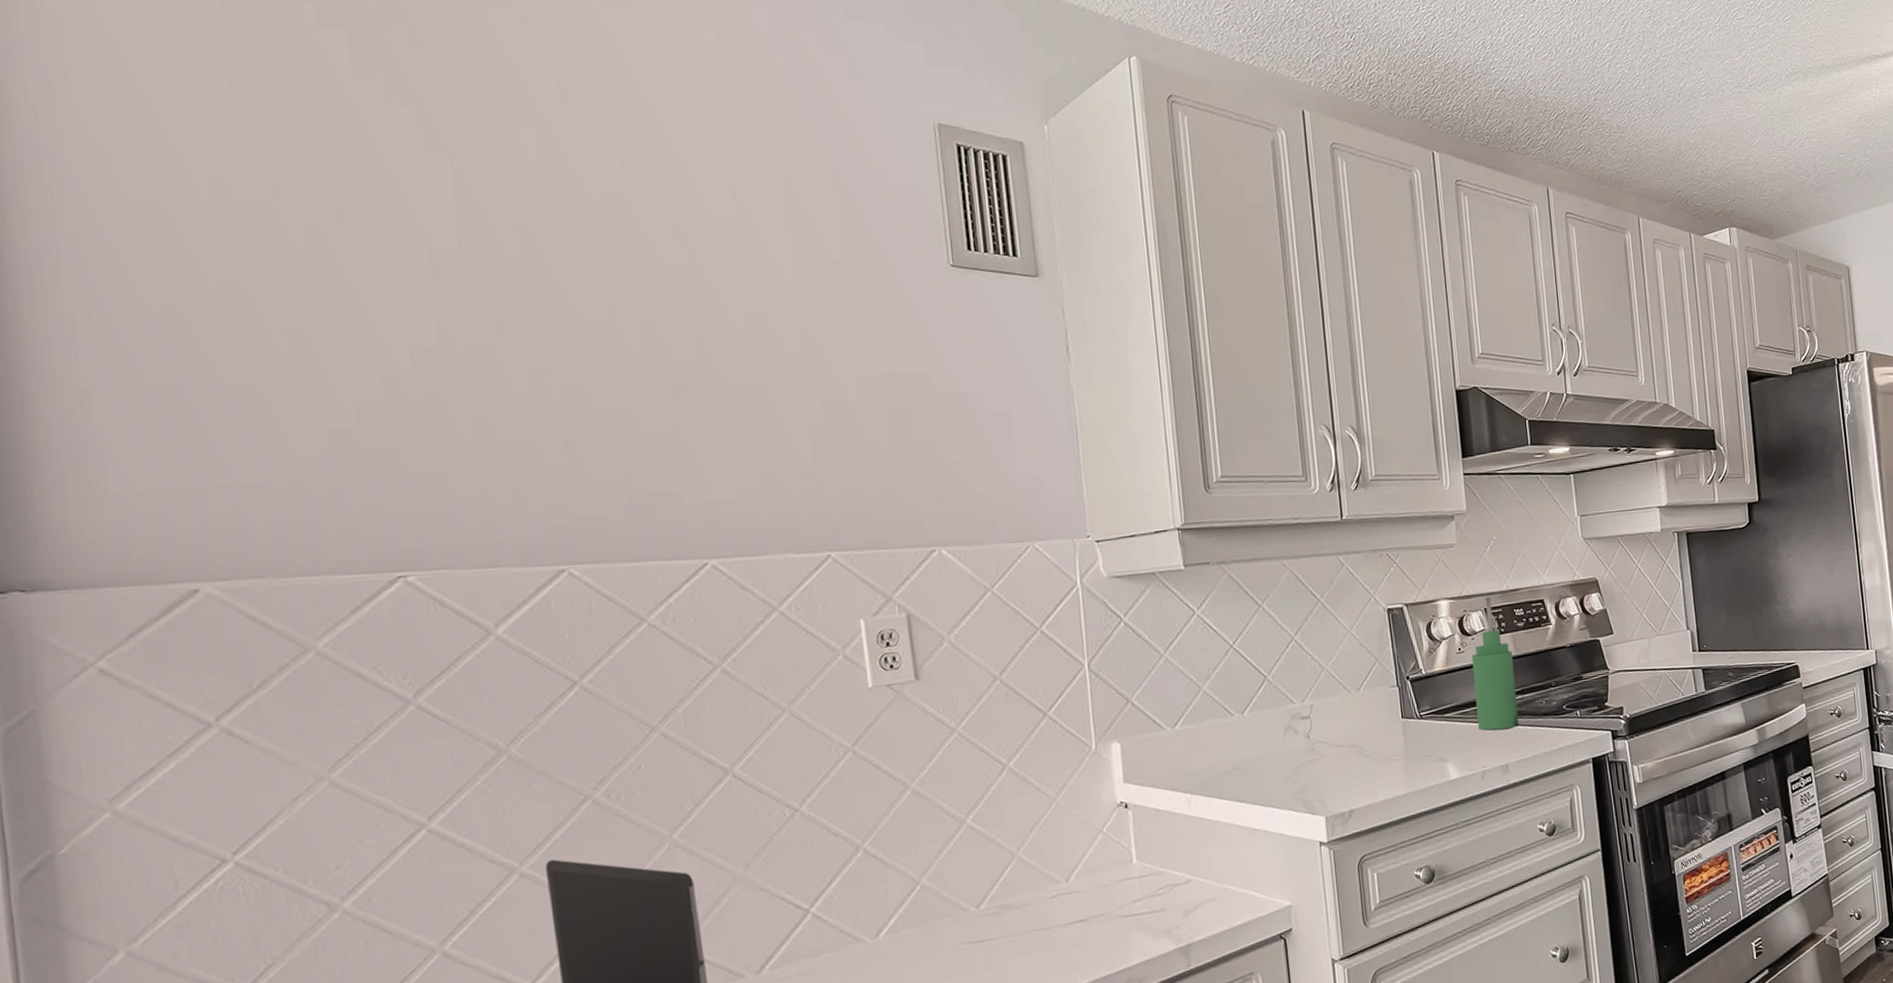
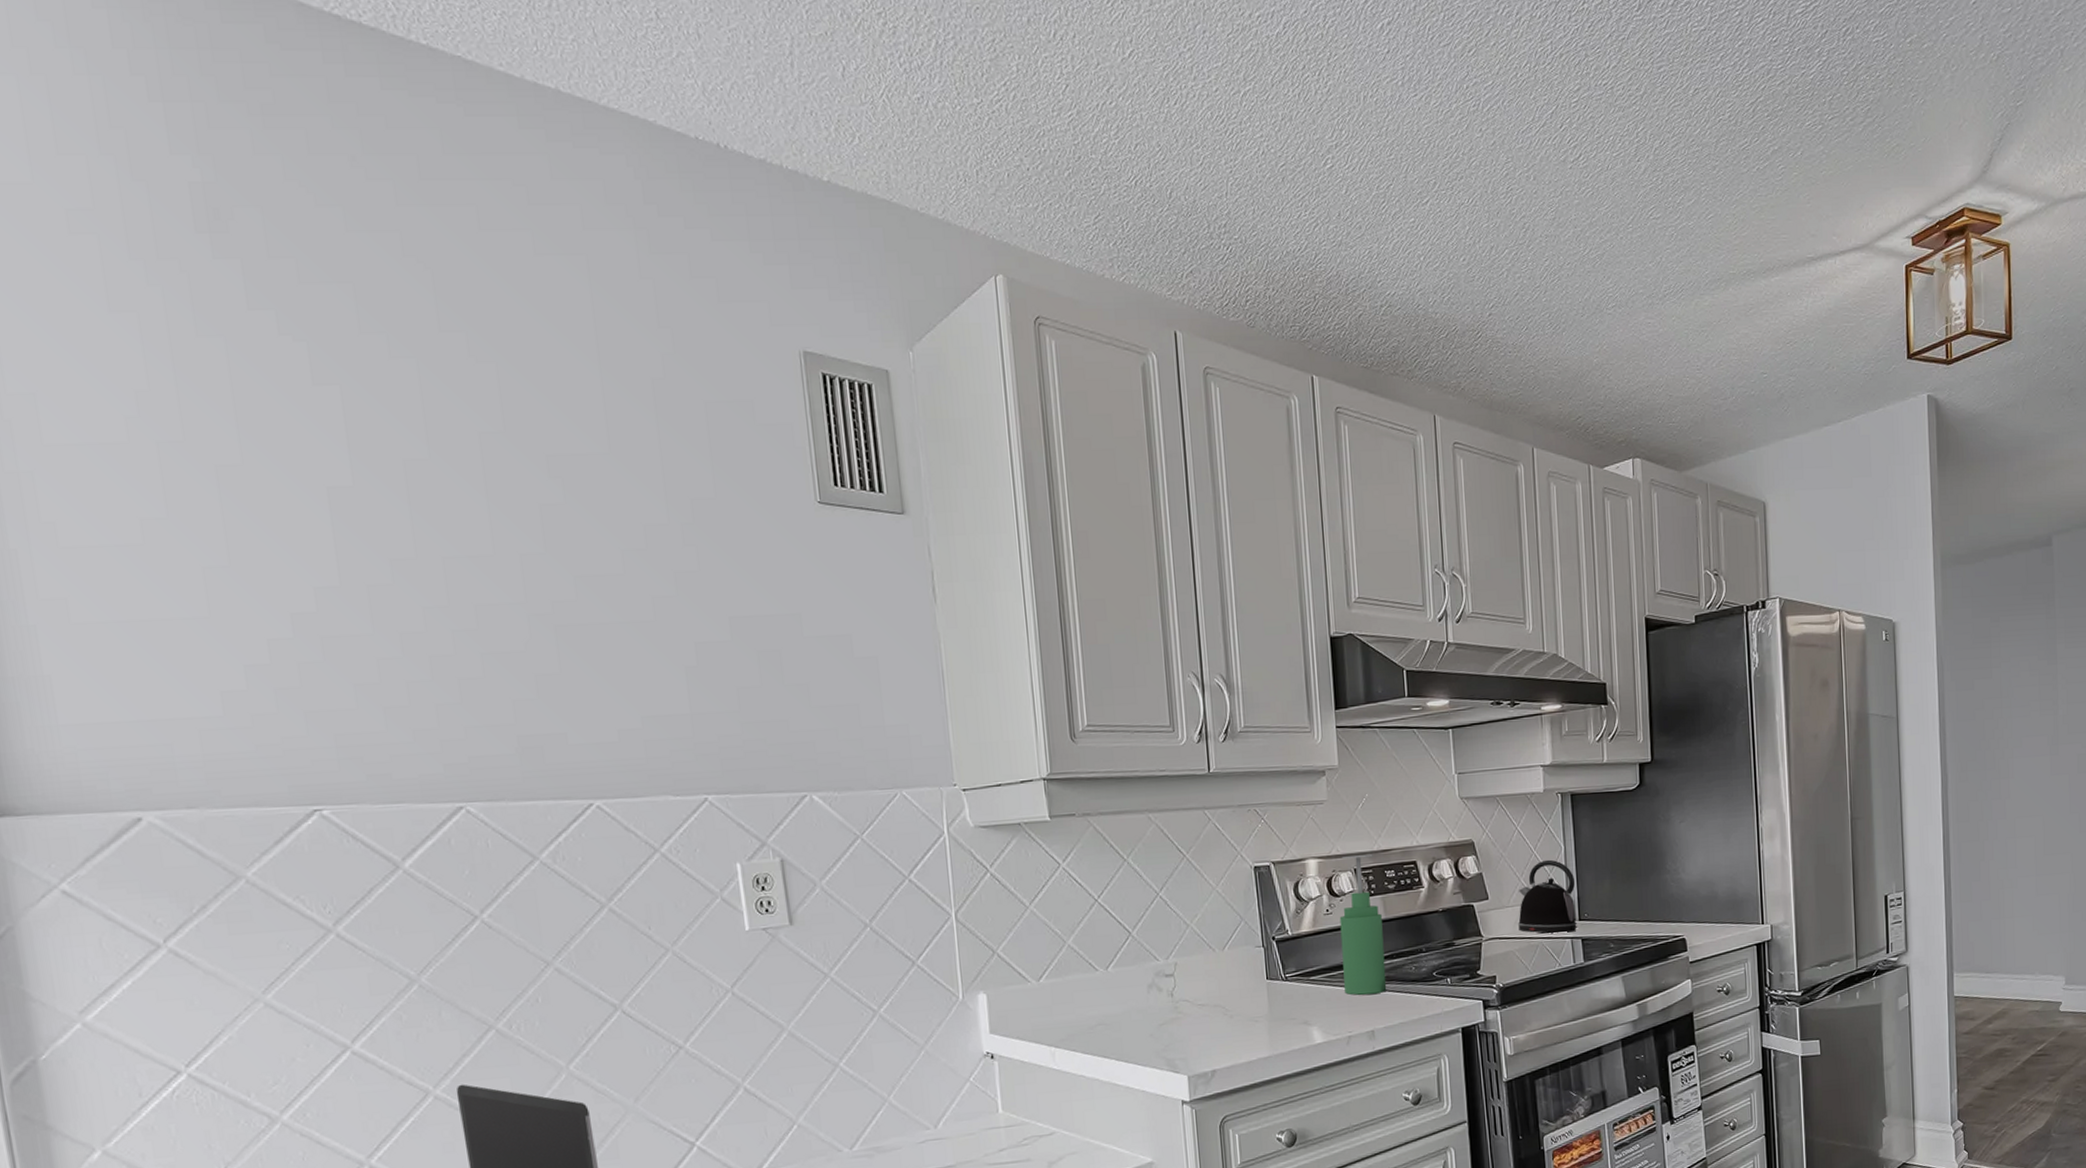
kettle: none [1641,594,1697,665] -> present [1517,859,1577,934]

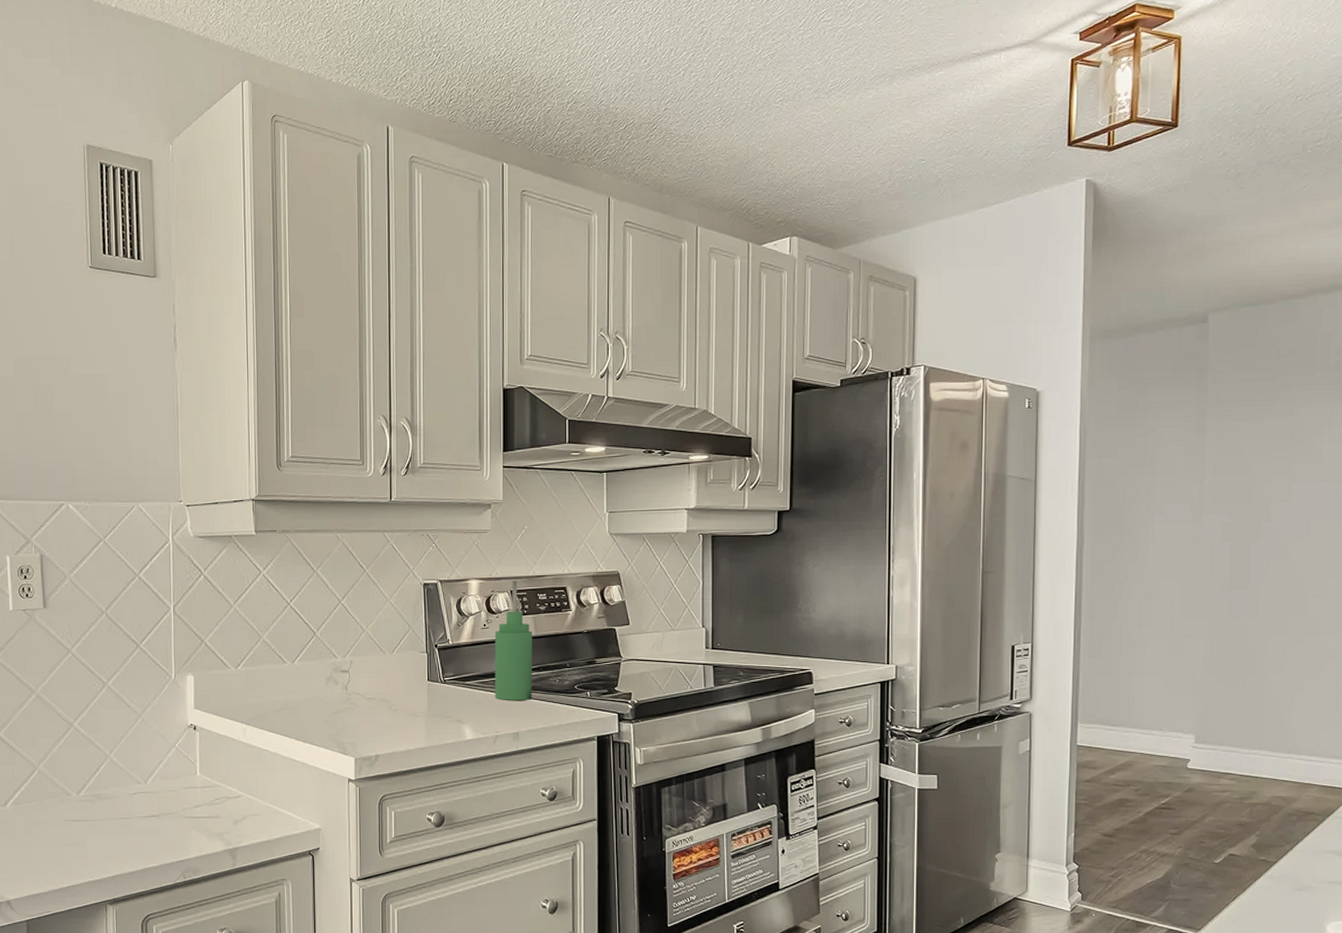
kettle: present [1517,859,1577,934] -> none [654,593,711,659]

